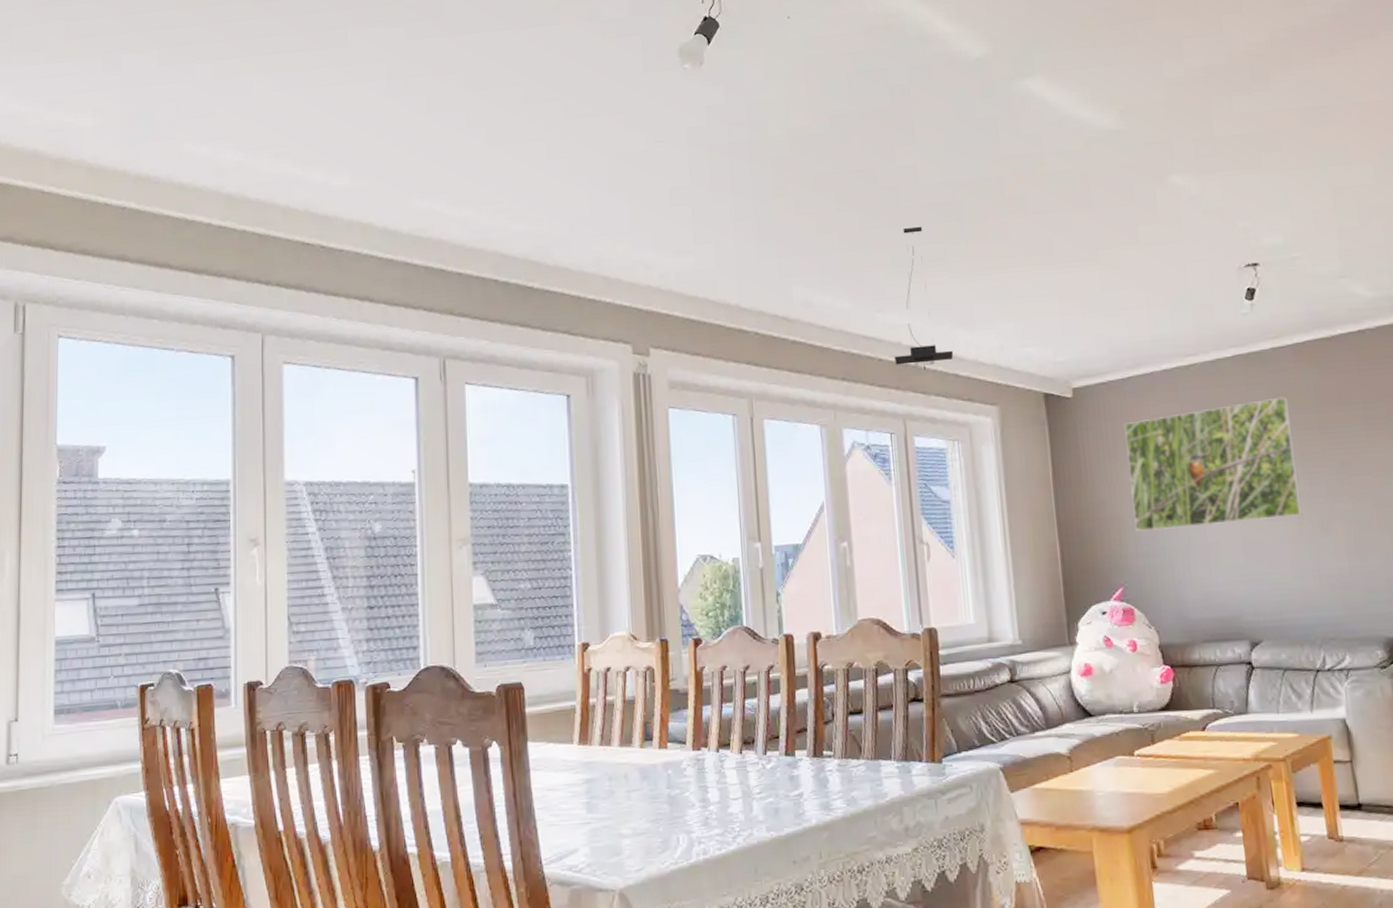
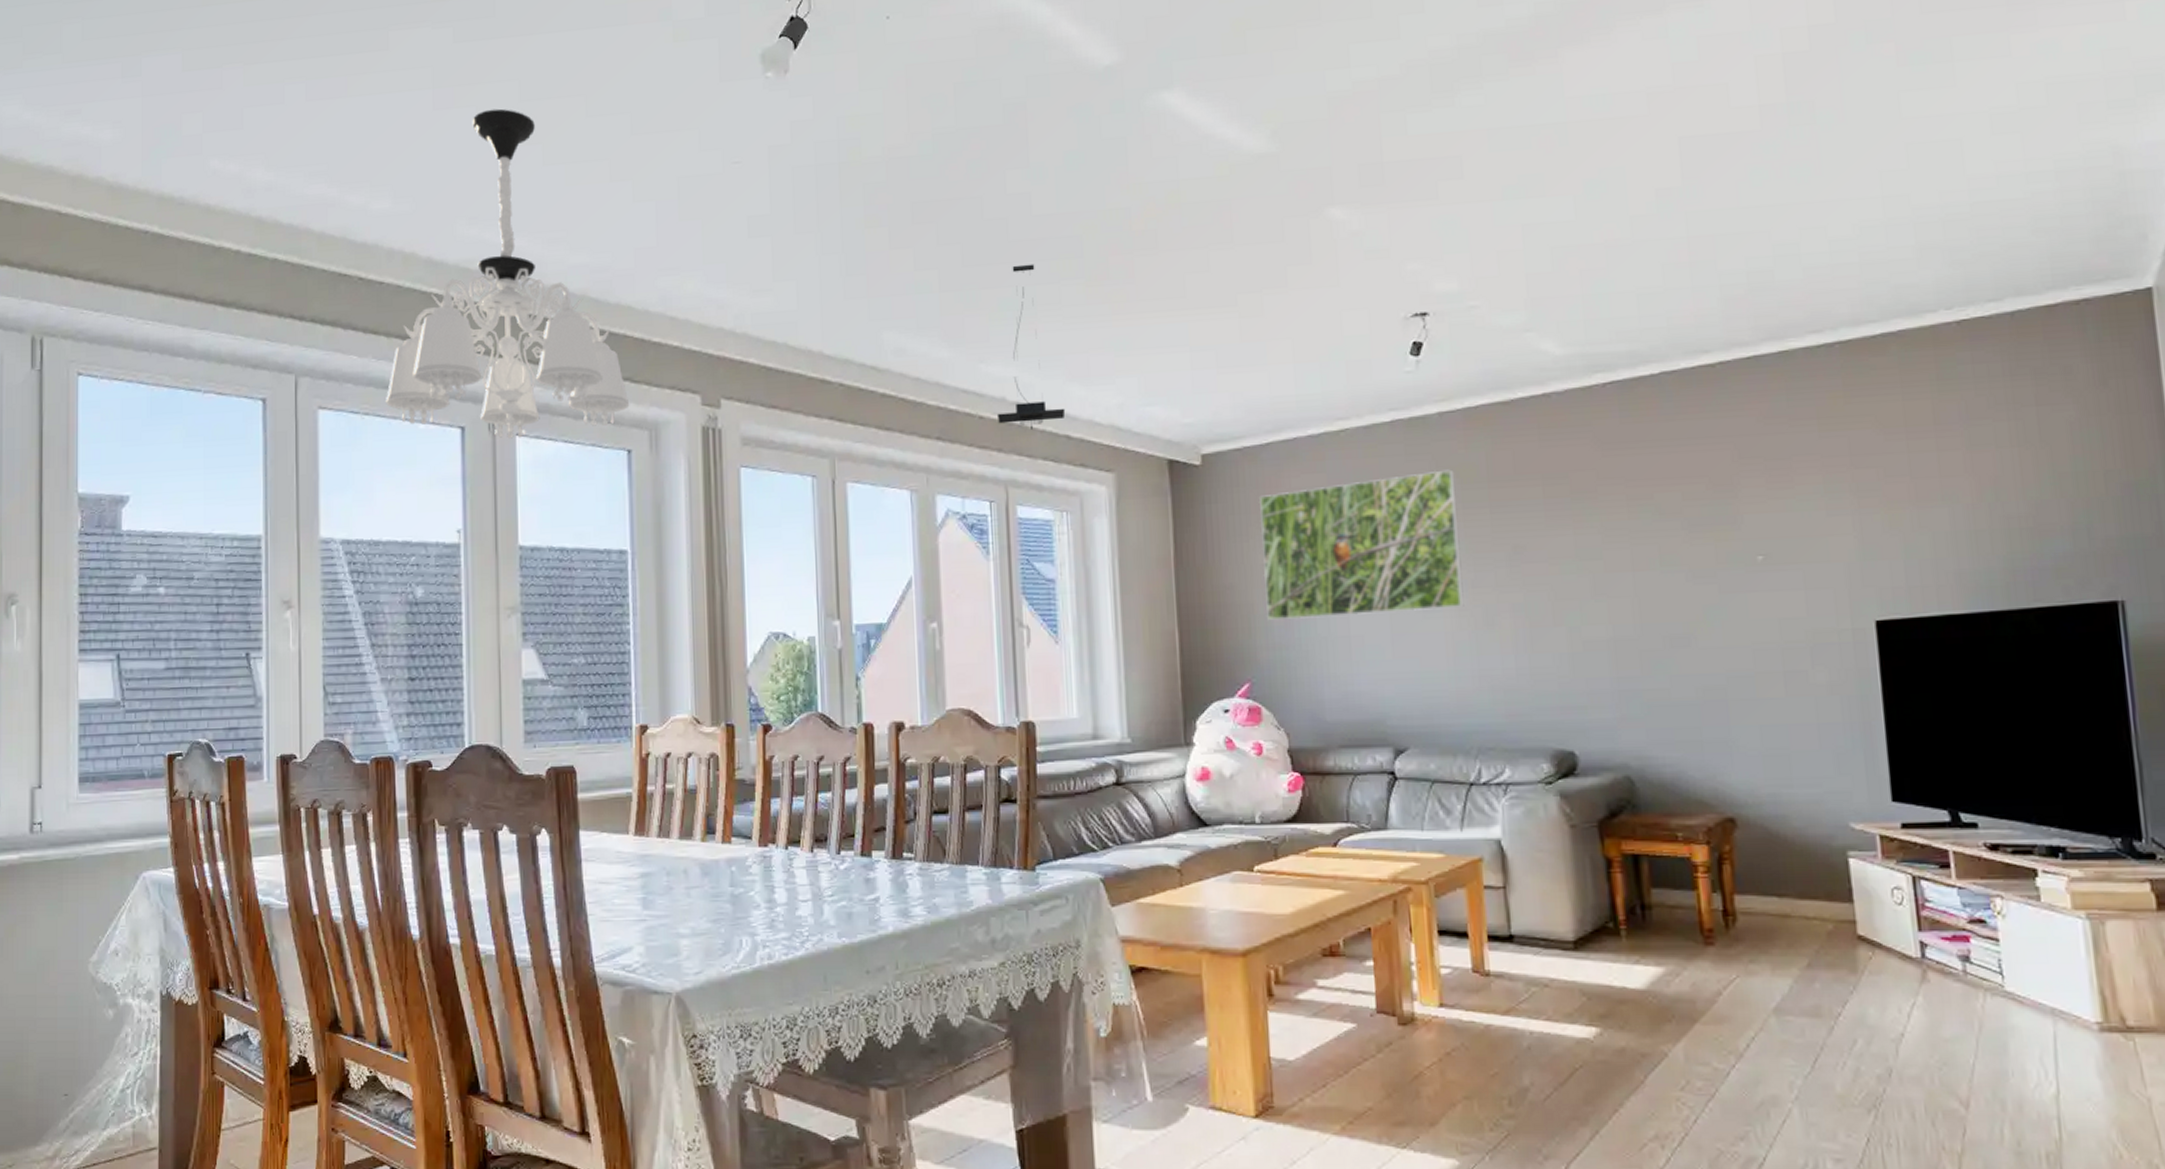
chandelier: none [346,97,568,387] -> present [386,108,630,439]

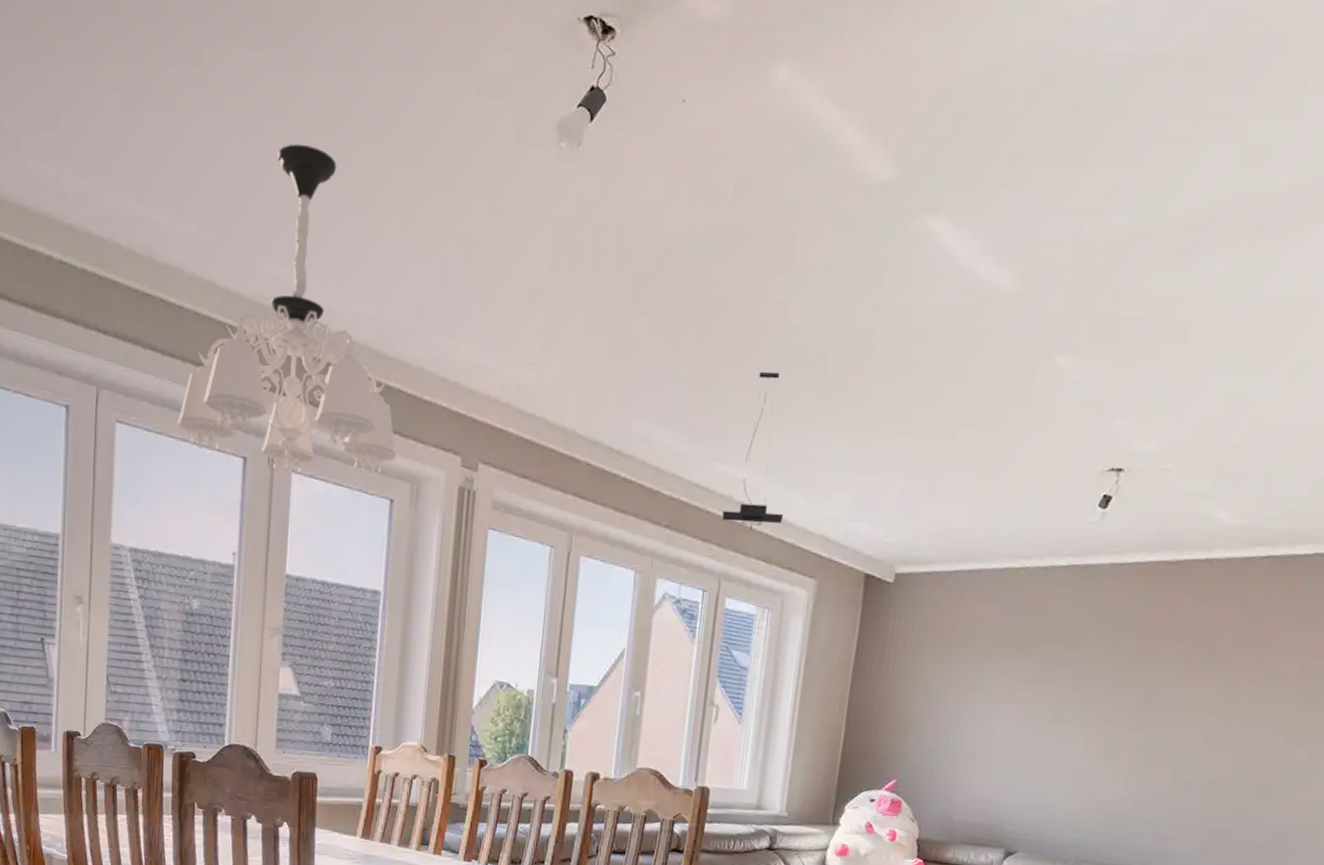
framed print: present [1258,469,1465,620] -> none [922,616,1112,739]

